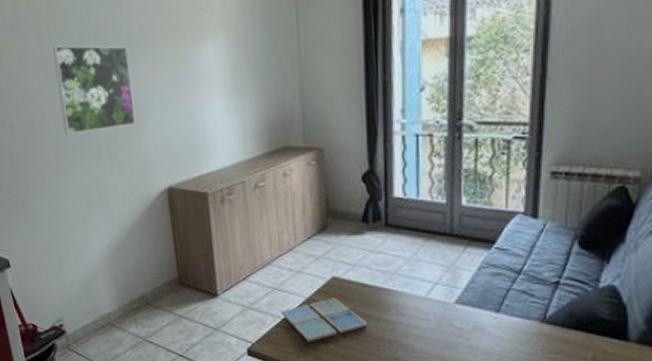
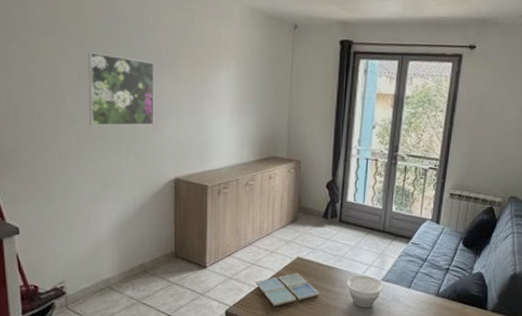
bowl: none [404,297,459,342] -> present [347,275,384,308]

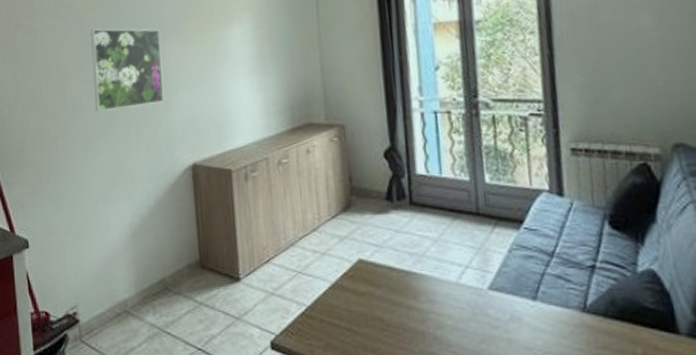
drink coaster: present [255,273,320,307] -> none [306,282,399,334]
bowl: present [347,275,384,308] -> none [435,282,494,334]

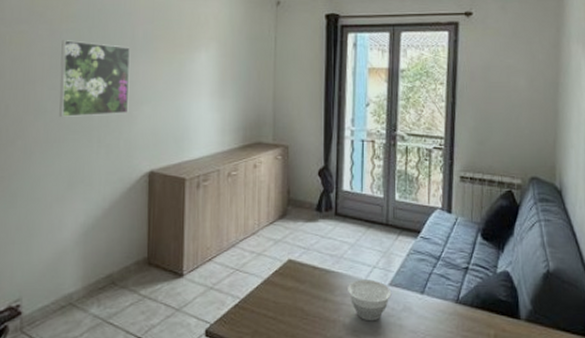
bowl: none [435,282,494,334] -> present [348,279,392,321]

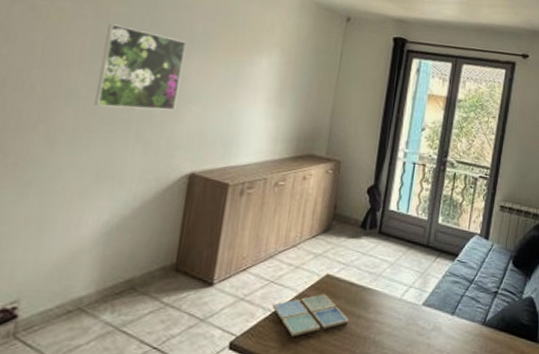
drink coaster: none [240,279,317,323] -> present [272,294,350,337]
bowl: present [348,279,392,321] -> none [382,298,424,340]

